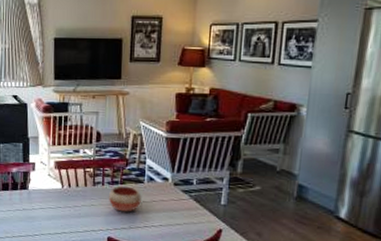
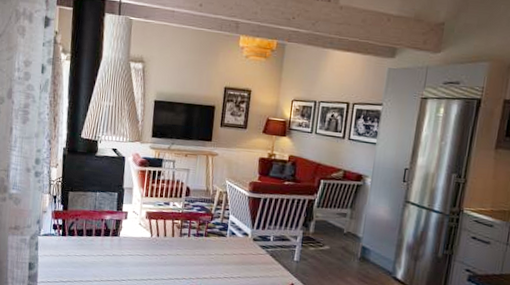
bowl: present [108,186,142,212] -> none [192,238,223,263]

